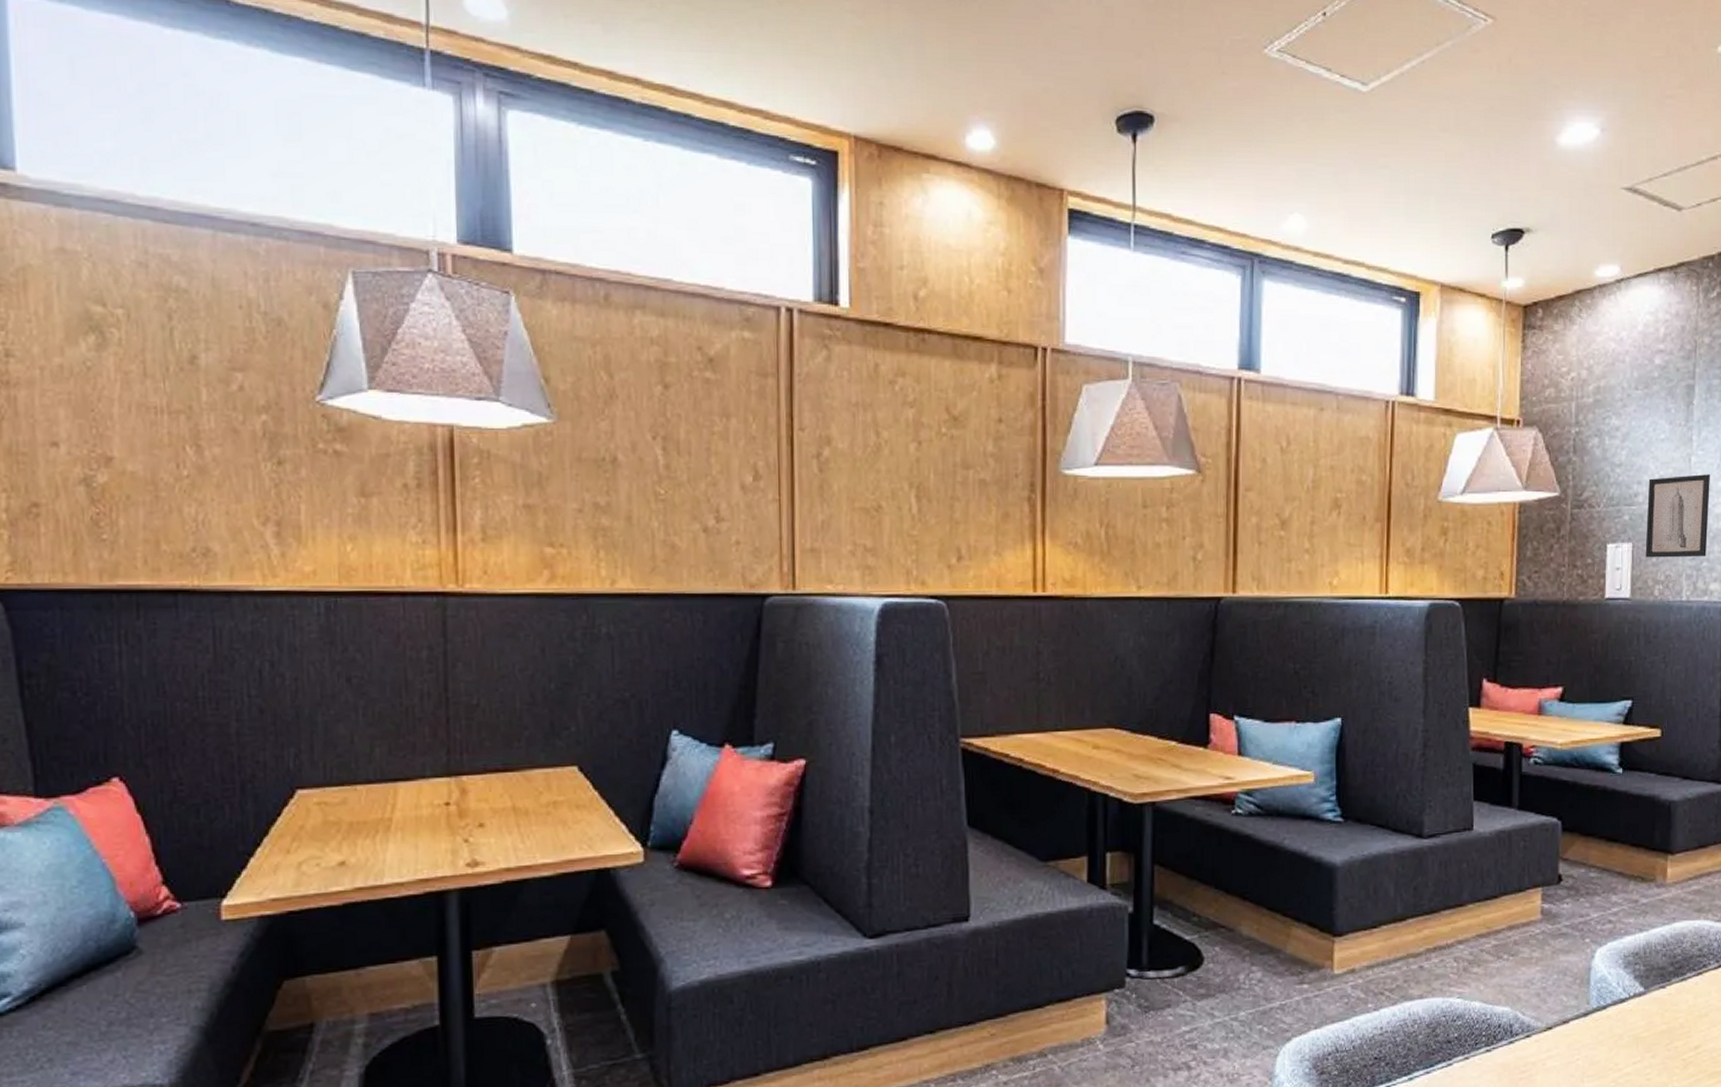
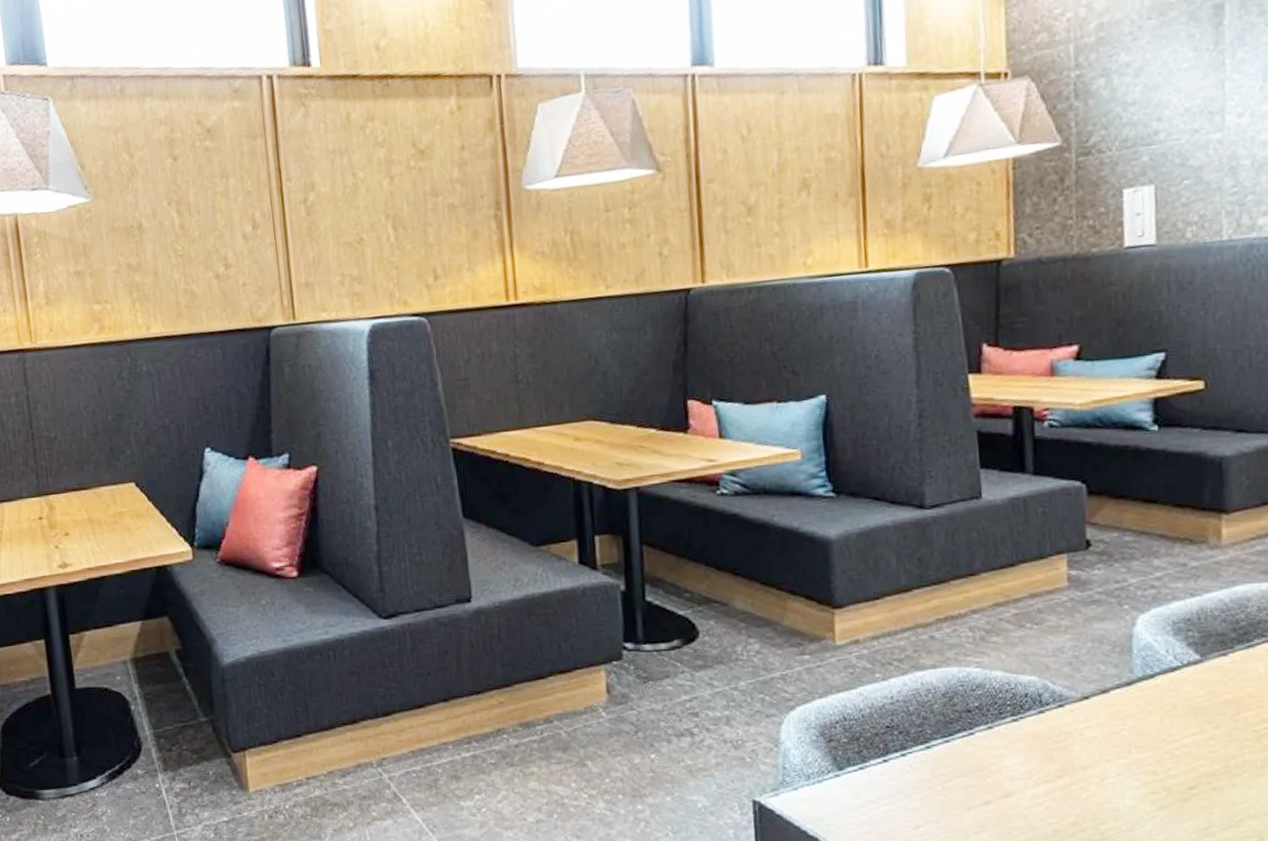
wall art: present [1645,474,1710,558] -> none [1171,99,1252,199]

